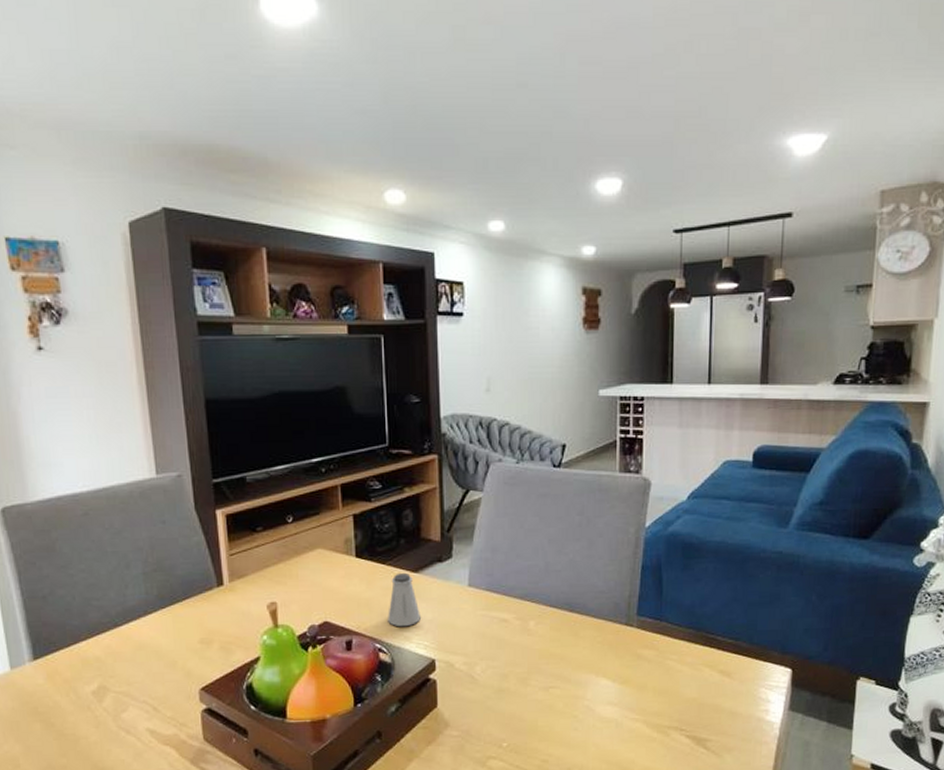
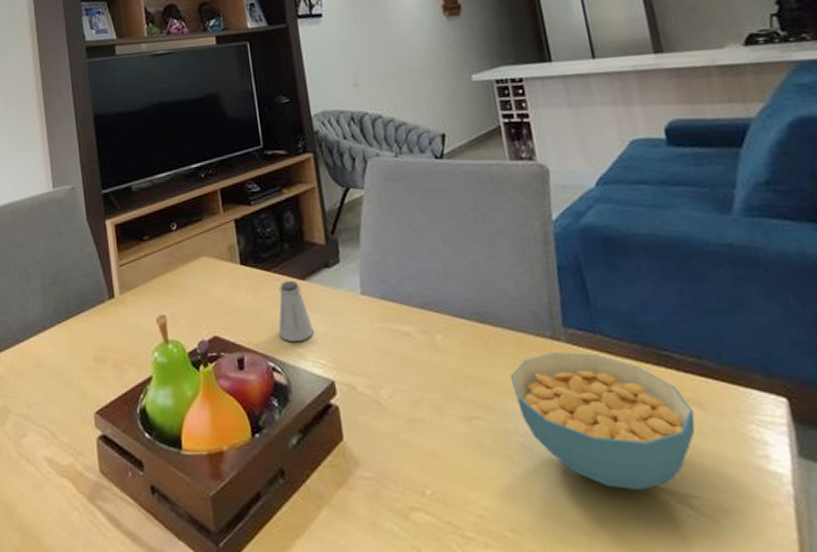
cereal bowl: none [587,635,723,737] -> present [510,352,696,490]

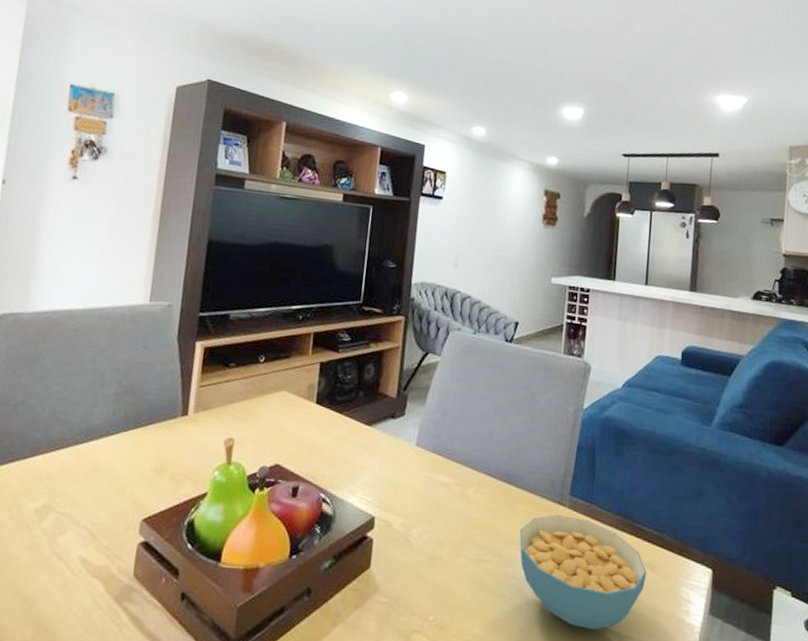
saltshaker: present [278,280,314,343] -> none [336,424,368,480]

